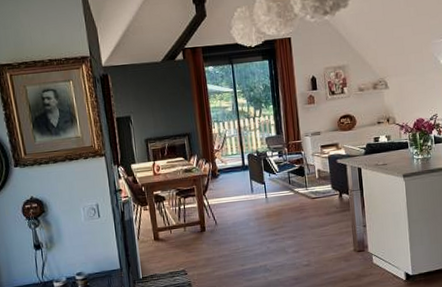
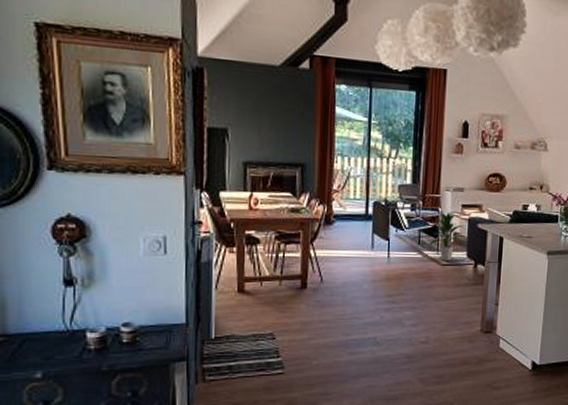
indoor plant: none [298,153,328,195] -> present [429,212,464,261]

